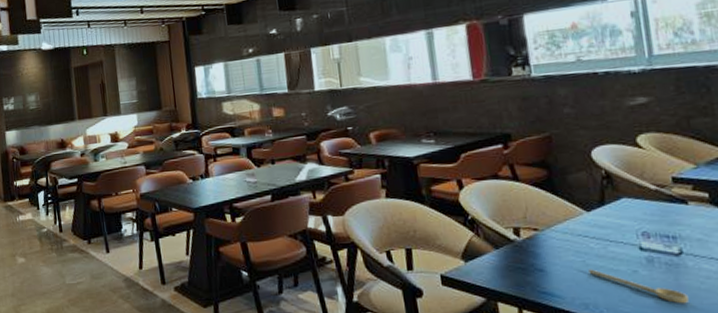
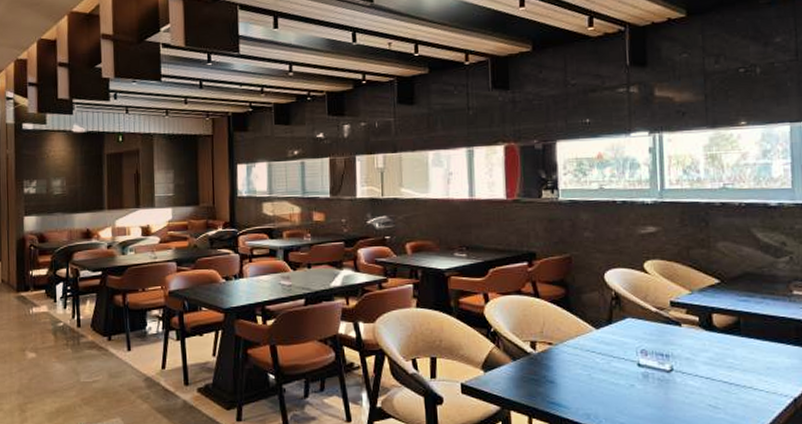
spoon: present [588,269,689,304] -> none [593,382,674,416]

